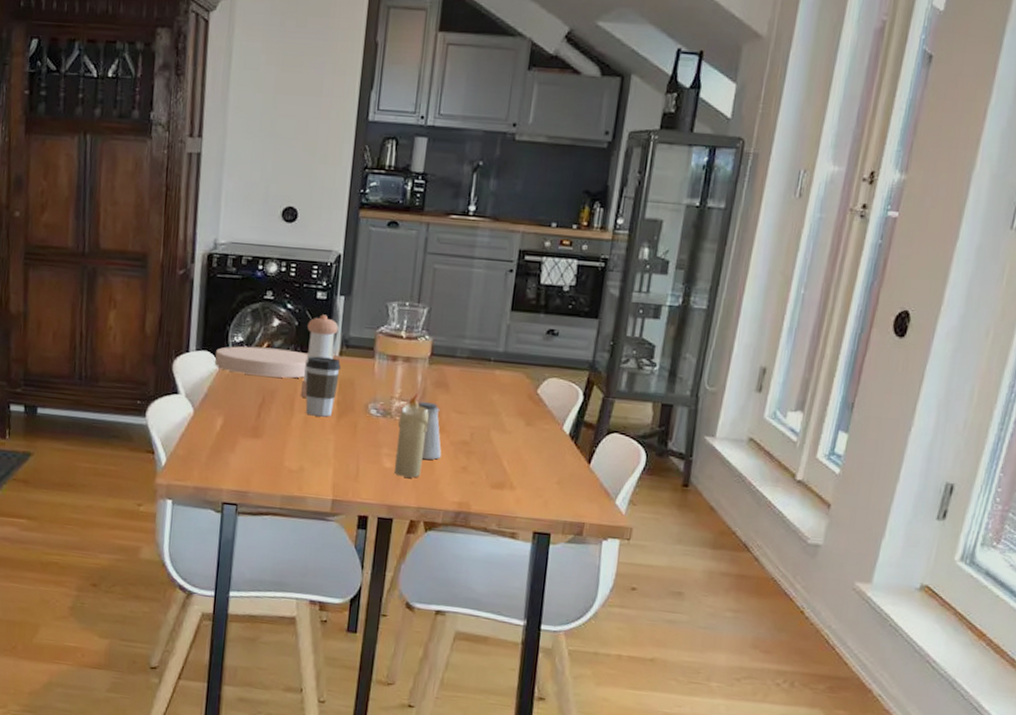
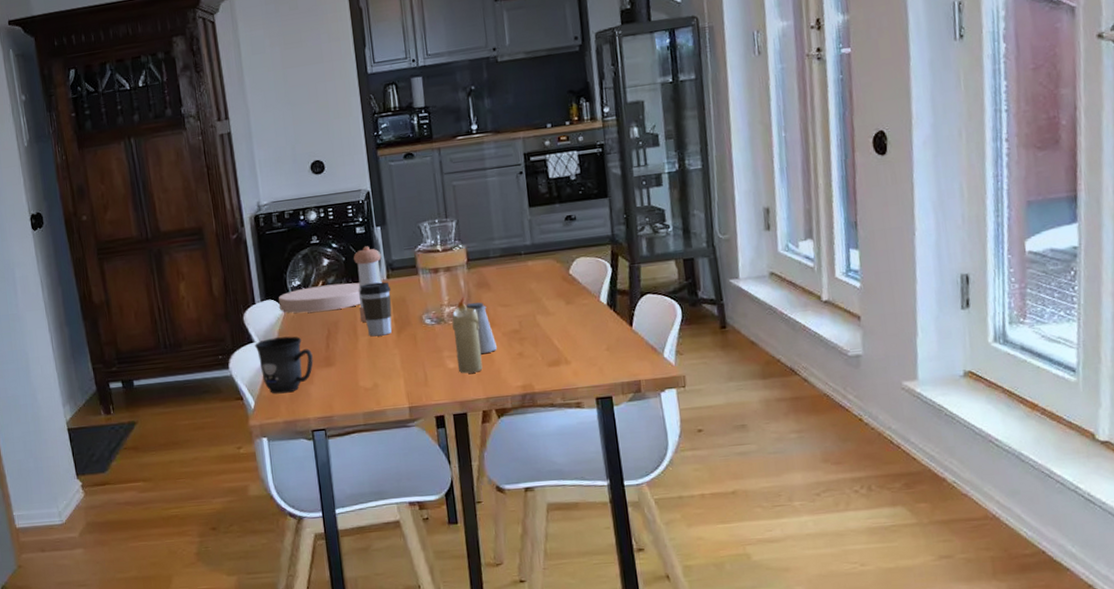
mug: none [179,393,240,457] -> present [255,336,313,394]

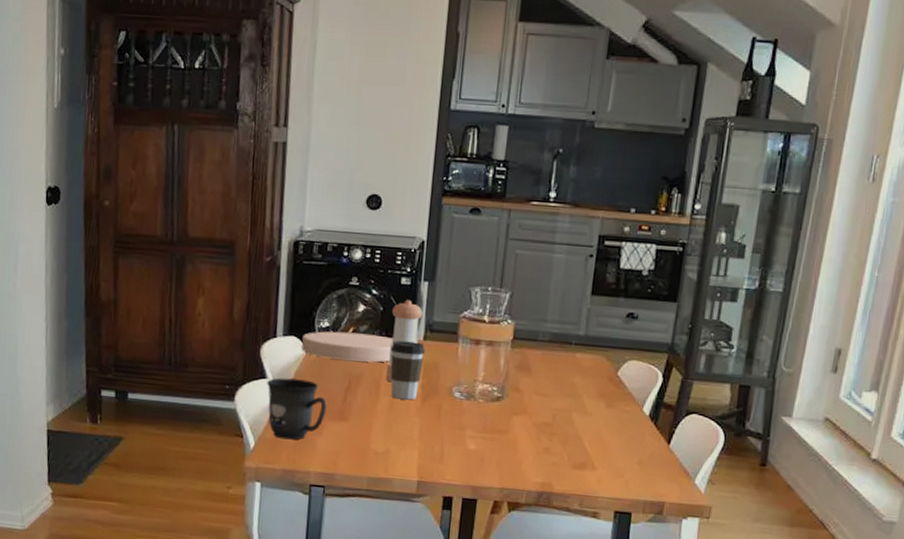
candle: present [452,297,483,374] -> none [477,376,512,460]
saltshaker: present [466,302,498,353] -> none [501,385,525,441]

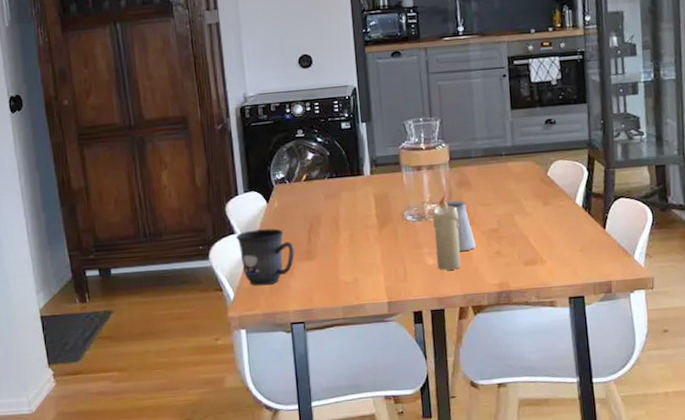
plate: present [302,331,394,363] -> none [262,177,344,206]
pepper shaker: present [385,300,423,383] -> none [338,141,366,218]
coffee cup: present [390,340,425,400] -> none [342,177,374,231]
candle: none [477,376,512,460] -> present [433,195,461,270]
saltshaker: none [501,385,525,441] -> present [447,201,476,251]

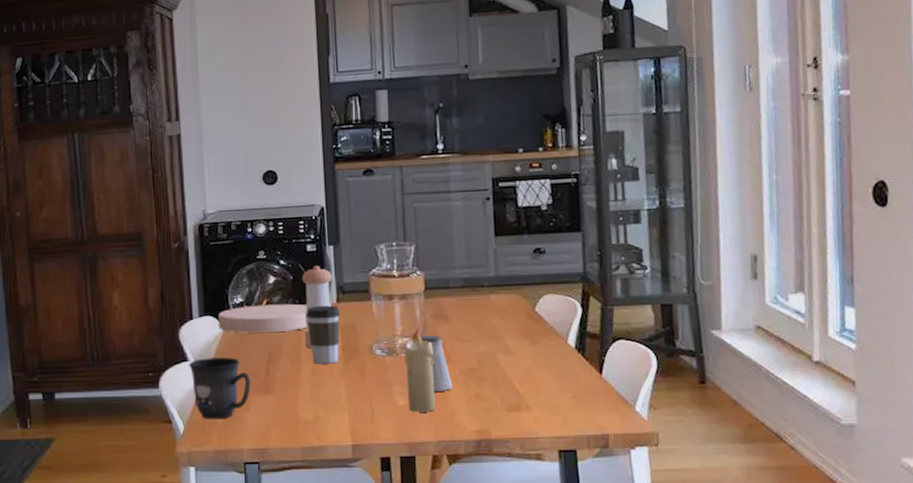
plate: none [262,177,344,206] -> present [218,303,308,333]
pepper shaker: none [338,141,366,218] -> present [302,265,332,349]
coffee cup: none [342,177,374,231] -> present [305,305,340,364]

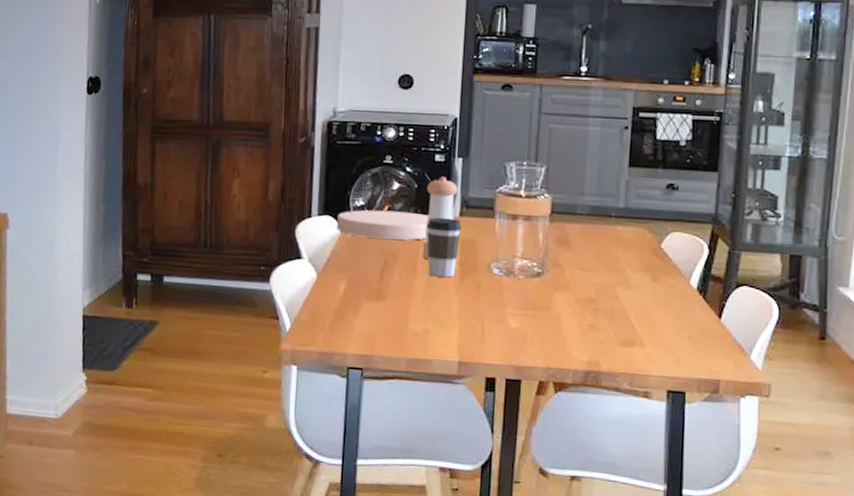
mug: present [189,357,251,420] -> none [302,257,363,321]
candle: present [404,328,435,413] -> none [520,251,552,338]
saltshaker: present [421,335,453,391] -> none [541,260,568,318]

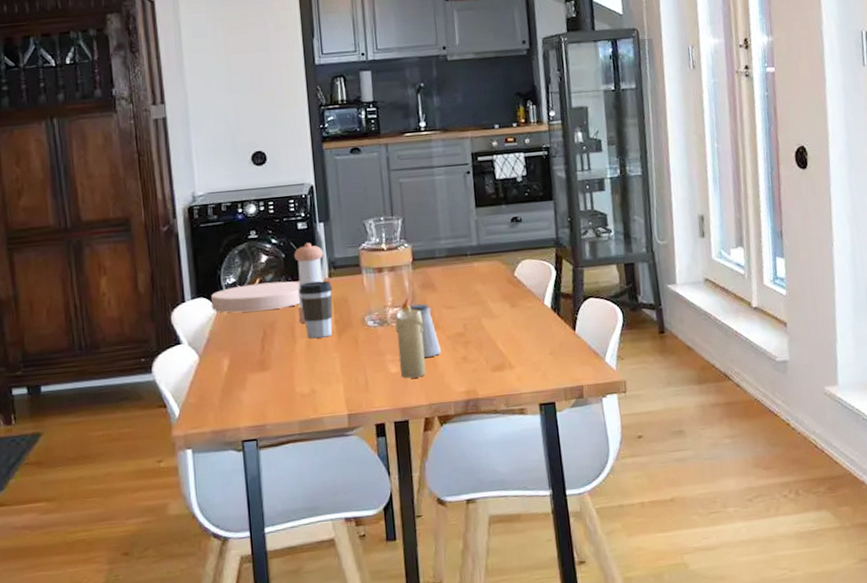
candle: none [520,251,552,338] -> present [395,298,426,379]
saltshaker: none [541,260,568,318] -> present [410,304,442,357]

